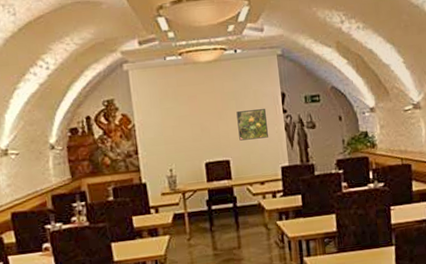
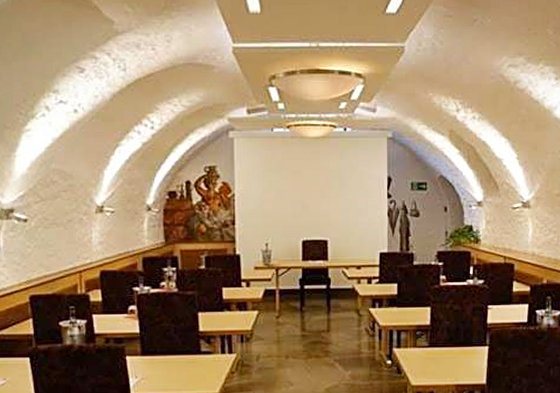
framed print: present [236,109,268,141] -> none [340,191,371,222]

